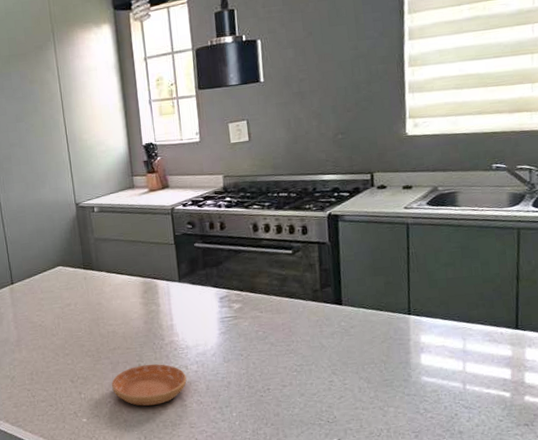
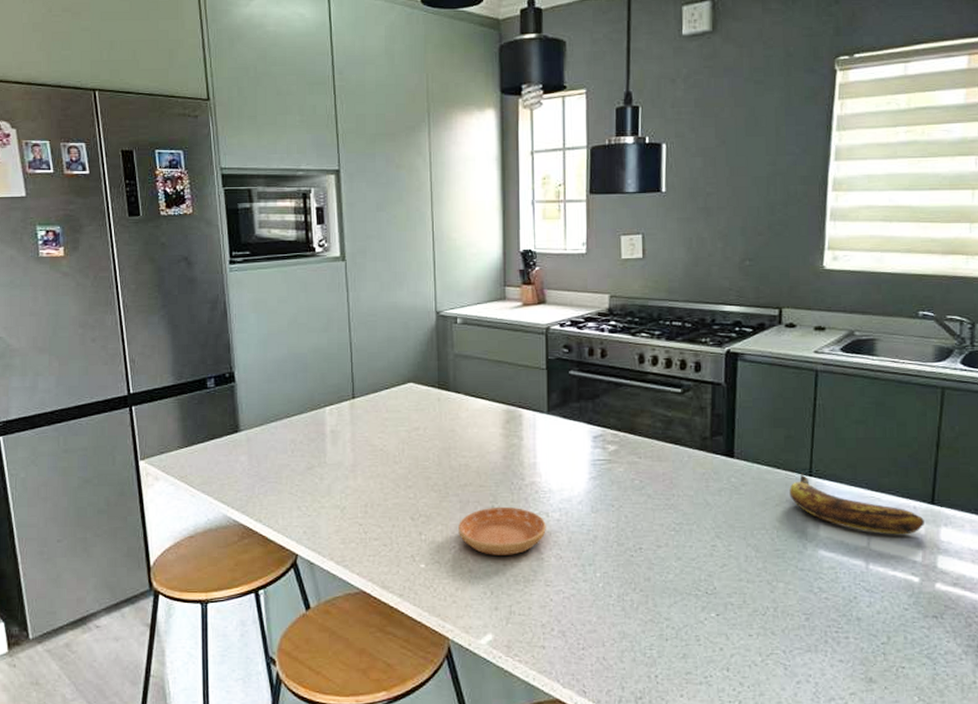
banana: none [392,312,511,359] -> present [789,473,924,535]

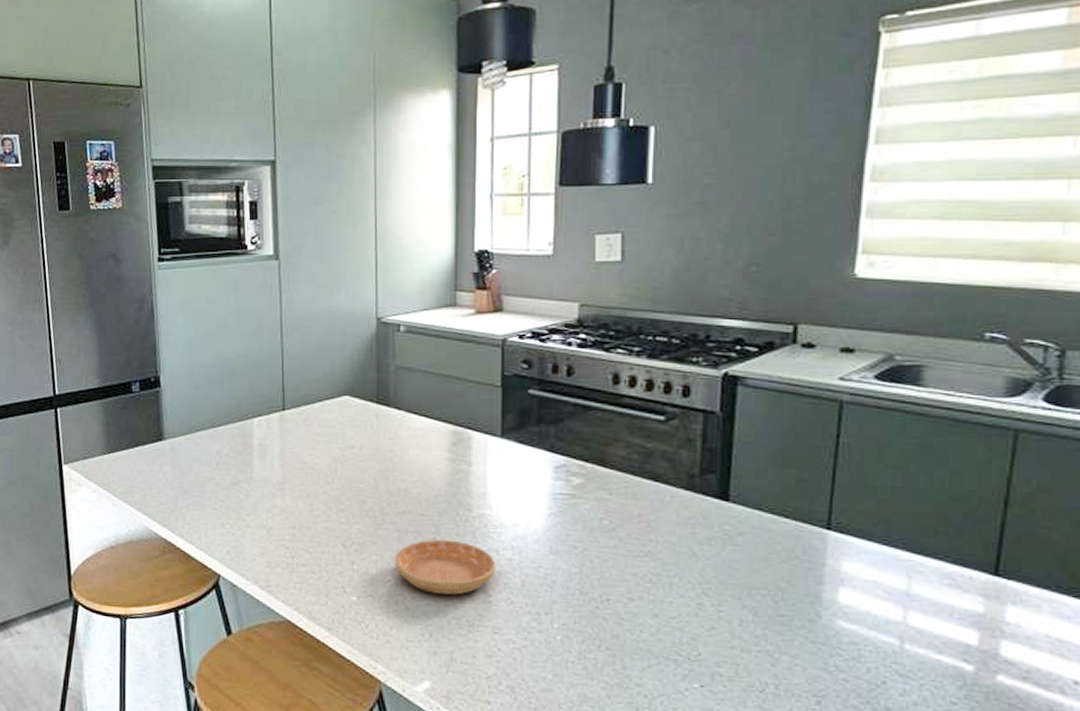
banana: present [789,473,924,535] -> none [800,525,983,611]

